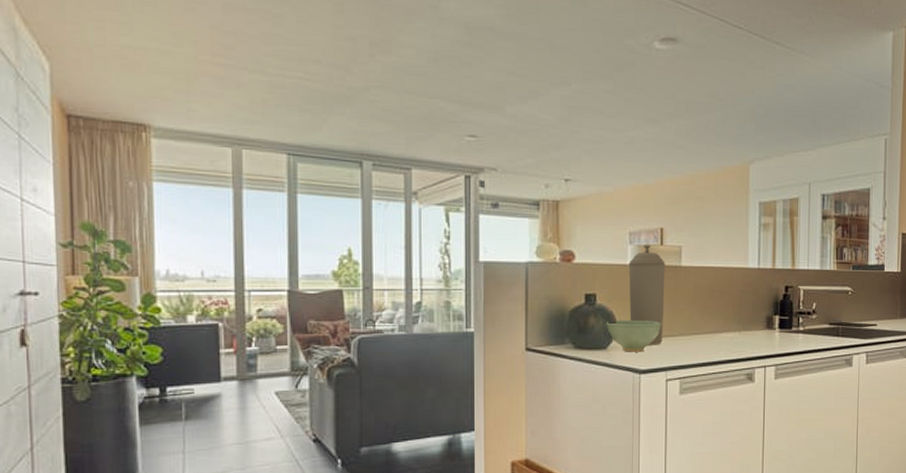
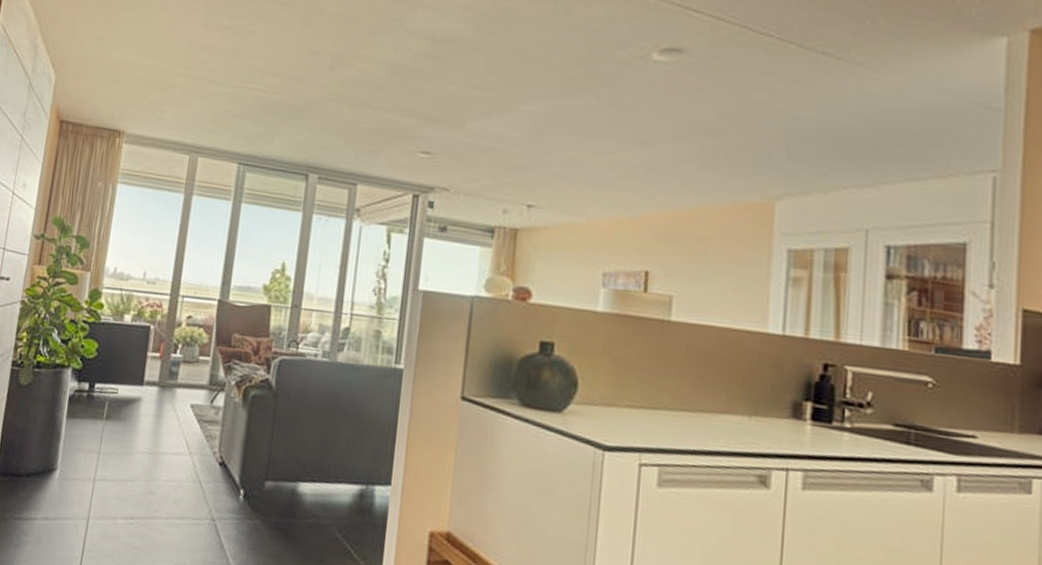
bowl: present [606,320,662,352] -> none [564,377,639,423]
canister: present [628,245,665,345] -> none [595,290,649,418]

